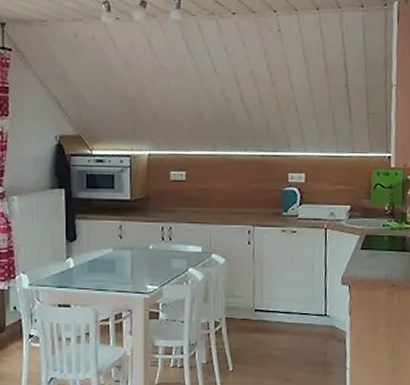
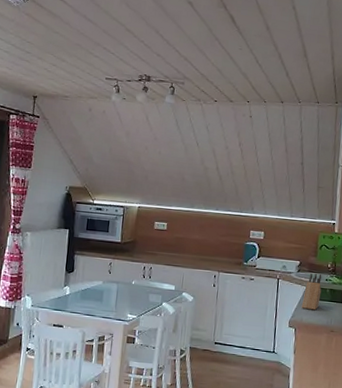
knife block: none [355,218,378,263] -> present [301,273,322,311]

